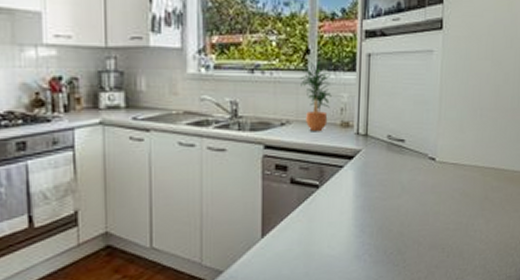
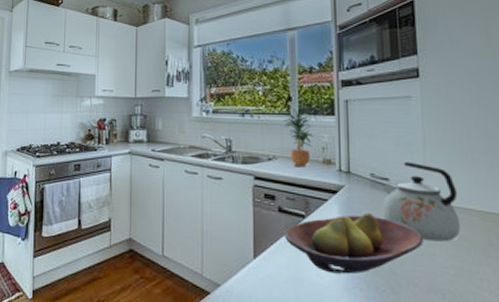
fruit bowl: none [295,176,431,243] -> present [283,212,423,274]
kettle: none [396,121,465,200] -> present [382,161,461,242]

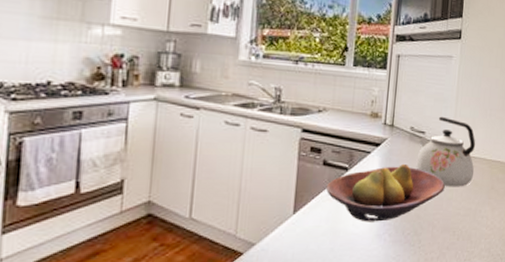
potted plant: present [283,107,313,168] -> none [337,57,365,120]

